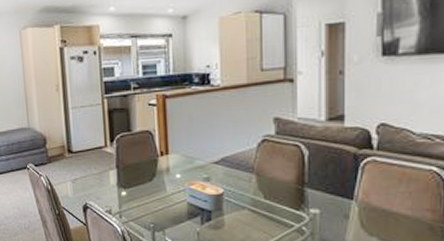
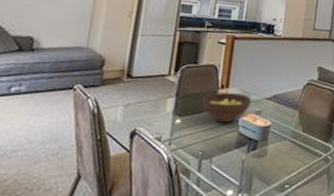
fruit bowl: none [143,159,197,193] -> present [202,92,252,123]

